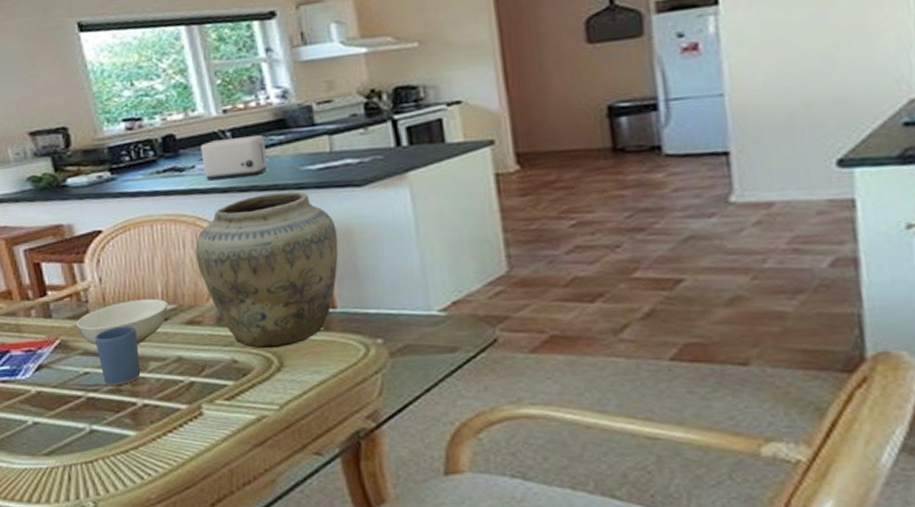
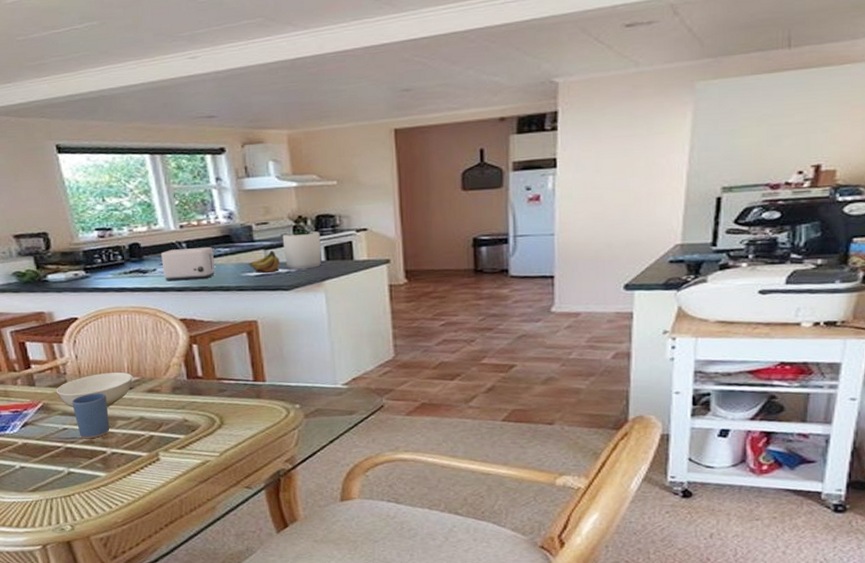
vase: present [195,191,339,349] -> none [155,292,269,411]
fruit: none [310,136,350,166] -> present [249,251,280,274]
planter: none [351,106,404,160] -> present [282,229,322,270]

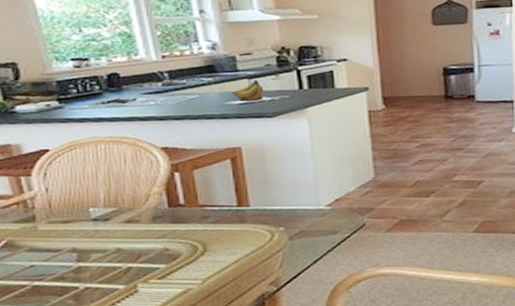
bowl: present [56,372,133,407] -> none [22,203,109,243]
mug: present [72,393,110,439] -> none [40,226,83,275]
toaster: present [161,247,216,282] -> none [141,77,199,111]
planter: present [282,229,322,270] -> none [266,60,305,98]

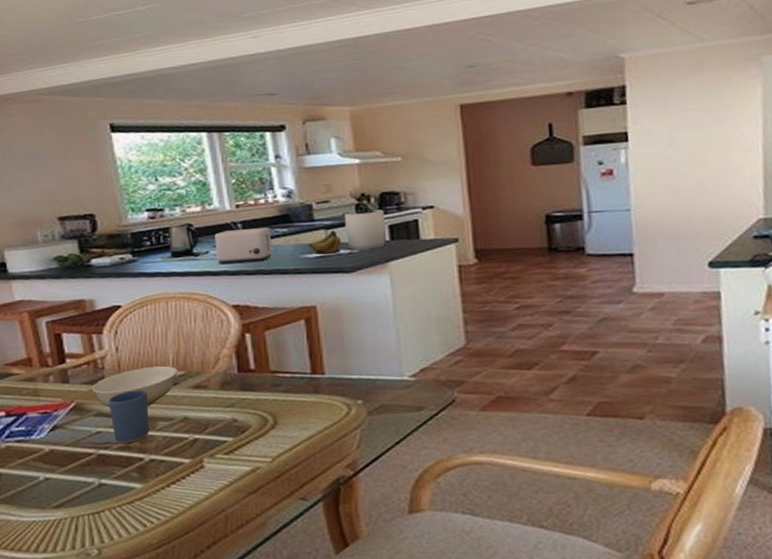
bowl: none [22,203,109,243] -> present [91,365,177,407]
mug: none [40,226,83,275] -> present [108,389,149,444]
kettle: none [94,72,126,105] -> present [167,223,199,258]
toaster: none [141,77,199,111] -> present [214,227,273,265]
planter: none [266,60,305,98] -> present [344,207,386,251]

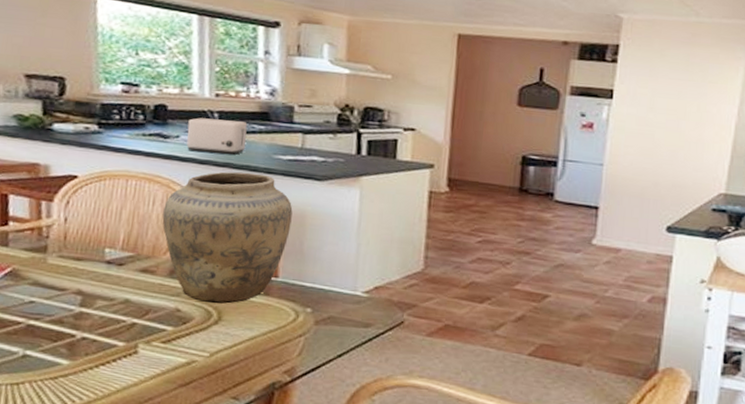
bowl: present [91,365,177,407] -> none [31,242,127,283]
mug: present [108,389,149,444] -> none [47,264,91,318]
kettle: present [167,223,199,258] -> none [138,102,172,138]
vase: none [205,275,329,409] -> present [162,171,293,304]
fruit: present [308,230,342,255] -> none [283,136,318,160]
planter: present [344,207,386,251] -> none [323,118,365,162]

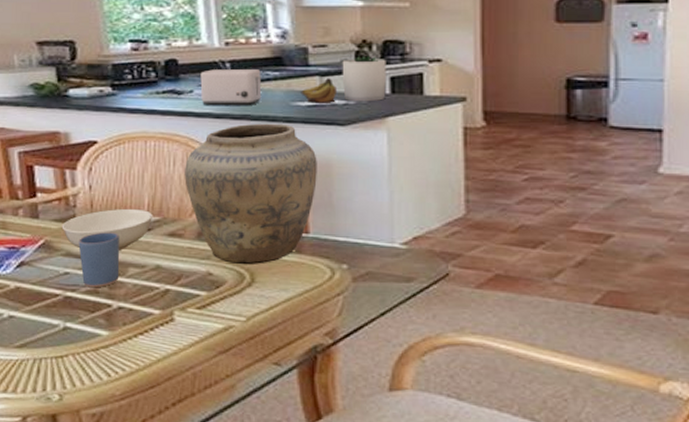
bowl: none [31,242,127,283] -> present [61,208,152,251]
mug: none [47,264,91,318] -> present [78,232,120,288]
fruit: none [283,136,318,160] -> present [301,78,338,105]
planter: none [323,118,365,162] -> present [342,56,386,102]

